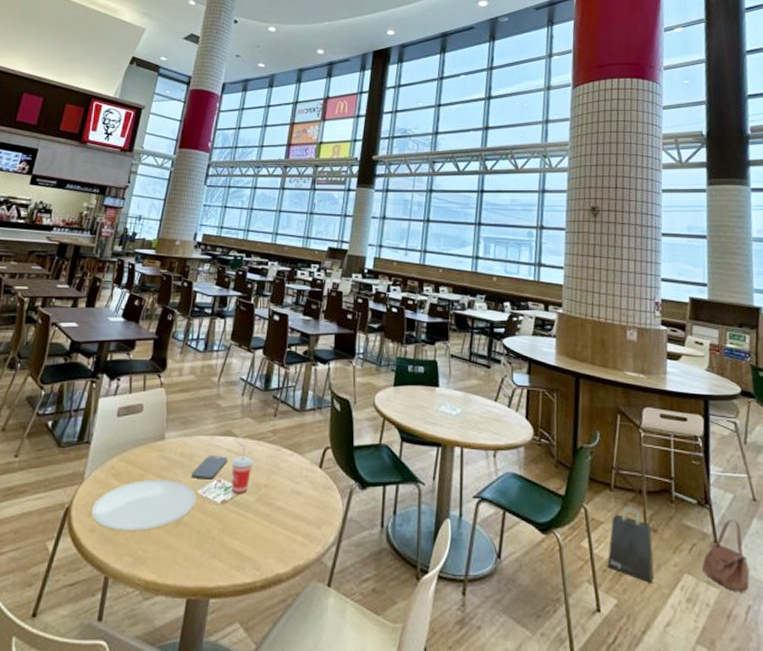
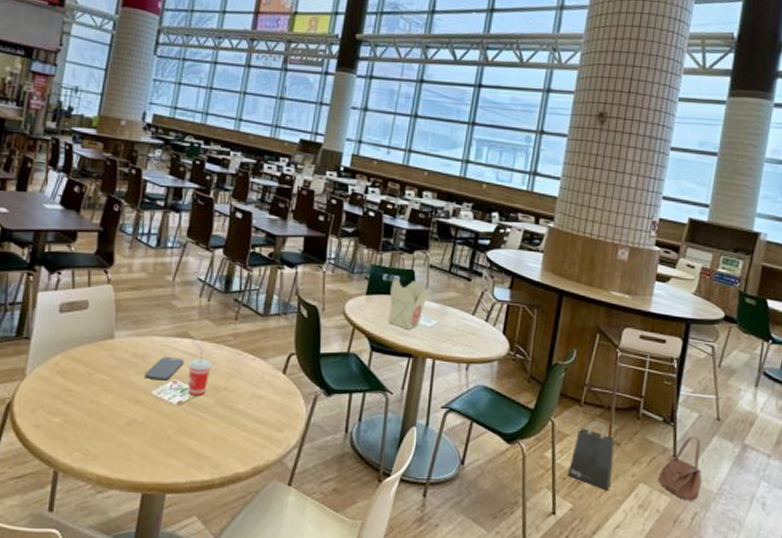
plate: present [92,479,196,531] -> none [36,378,150,429]
takeout container: none [415,369,453,418] -> present [388,279,430,330]

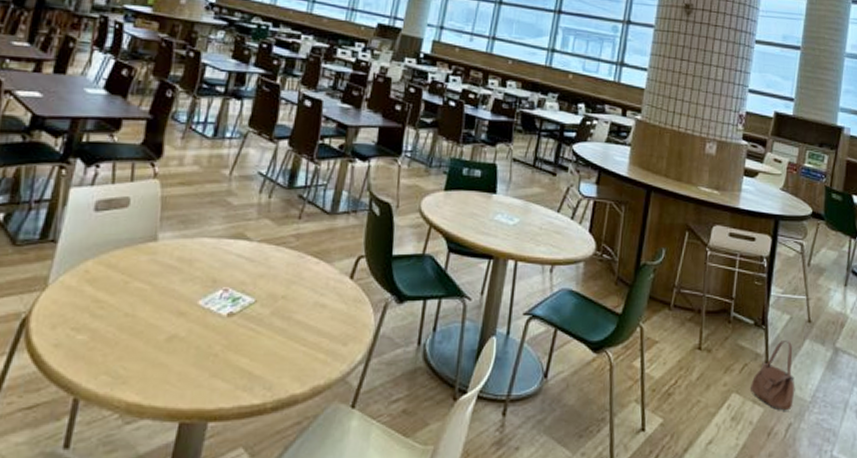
smartphone: present [145,357,184,381] -> none [191,262,238,289]
beverage cup: present [187,340,213,397] -> none [240,242,271,307]
takeout container: present [388,279,430,330] -> none [467,173,513,228]
shopping bag: present [567,420,615,491] -> none [657,325,706,402]

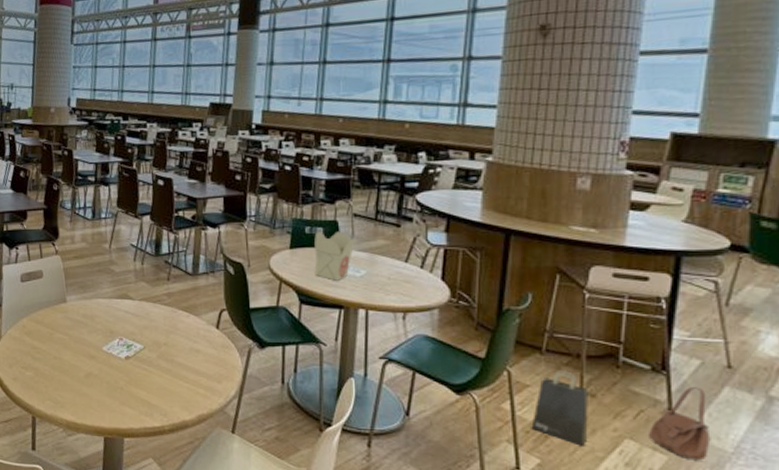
takeout container: none [467,173,513,228] -> present [314,230,357,281]
shopping bag: none [657,325,706,402] -> present [531,369,588,446]

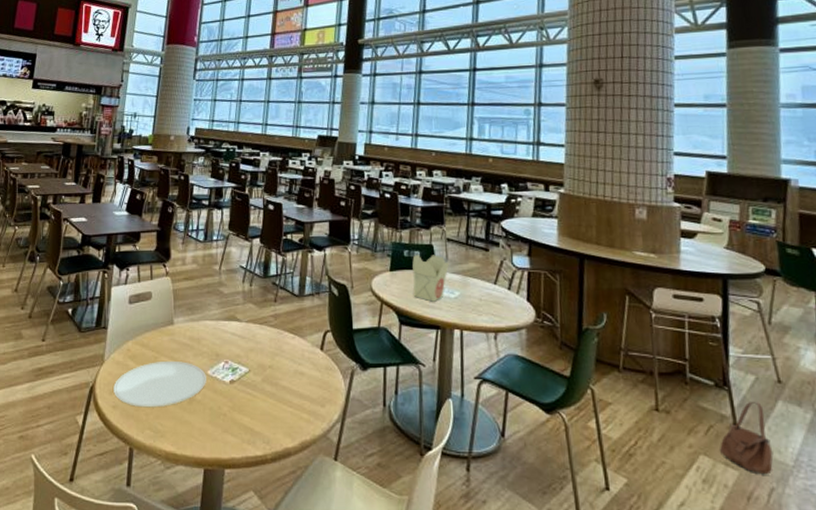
plate: none [12,337,102,381] -> present [113,360,206,408]
shopping bag: present [531,369,588,446] -> none [616,387,668,464]

